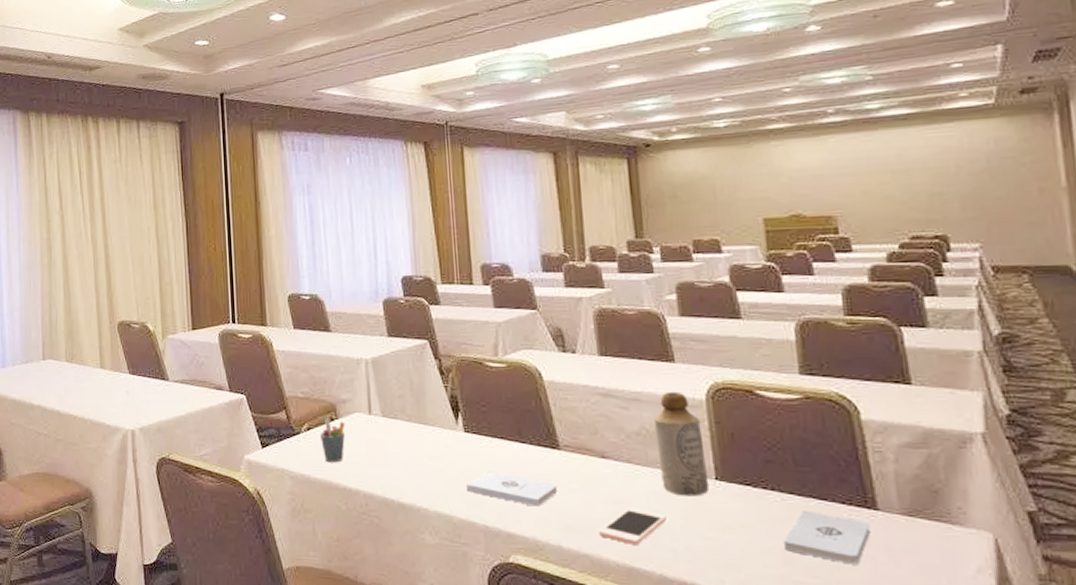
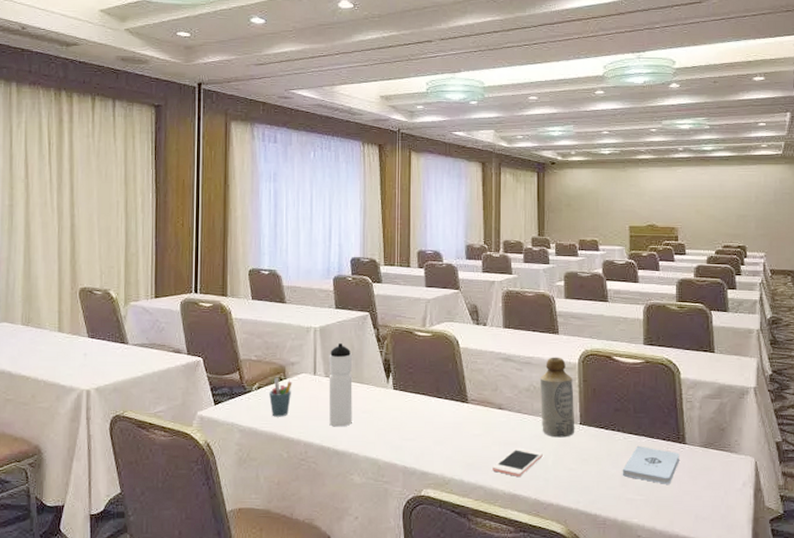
water bottle: none [384,377,418,476] -> present [328,343,353,427]
notepad: present [466,471,558,507] -> none [392,421,464,449]

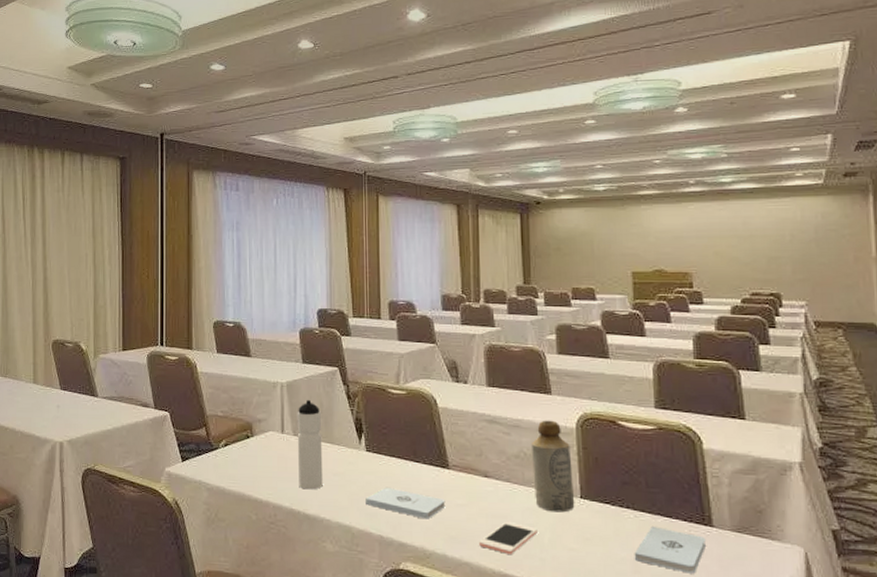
pen holder: present [268,377,292,417] -> none [235,434,260,477]
notepad: none [392,421,464,449] -> present [366,487,446,520]

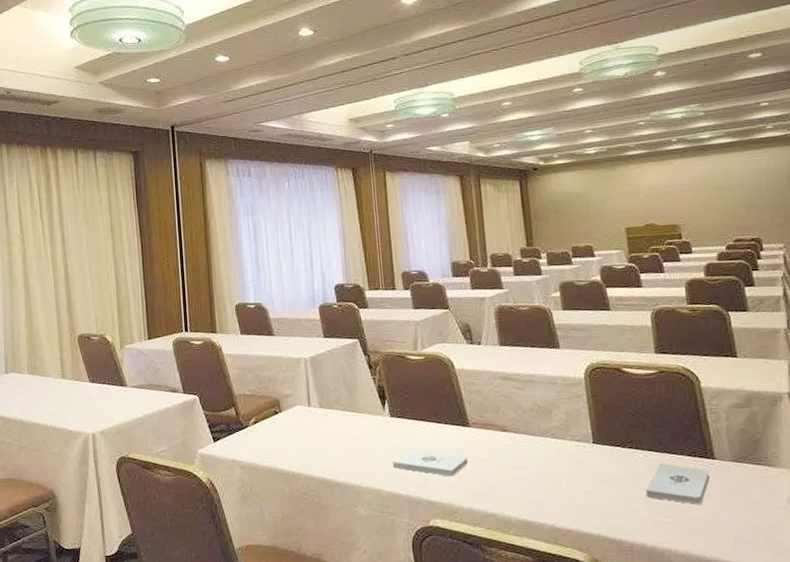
water bottle: present [297,400,323,490] -> none [321,373,351,459]
cell phone: present [479,521,538,554] -> none [502,471,556,502]
bottle: present [531,420,575,513] -> none [544,372,589,459]

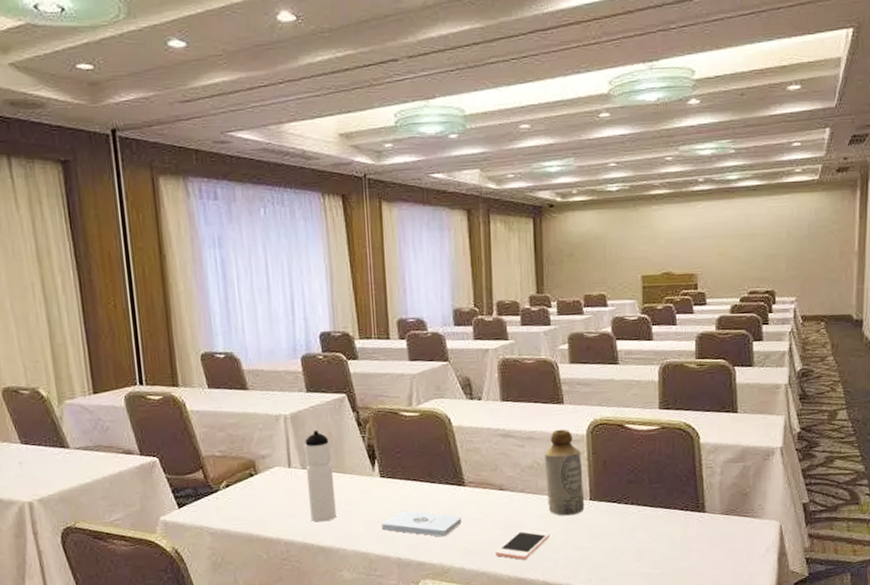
water bottle: none [321,373,351,459] -> present [304,431,337,522]
cell phone: none [502,471,556,502] -> present [495,529,550,560]
bottle: none [544,372,589,459] -> present [544,429,585,516]
notepad: present [645,463,710,505] -> none [636,517,698,556]

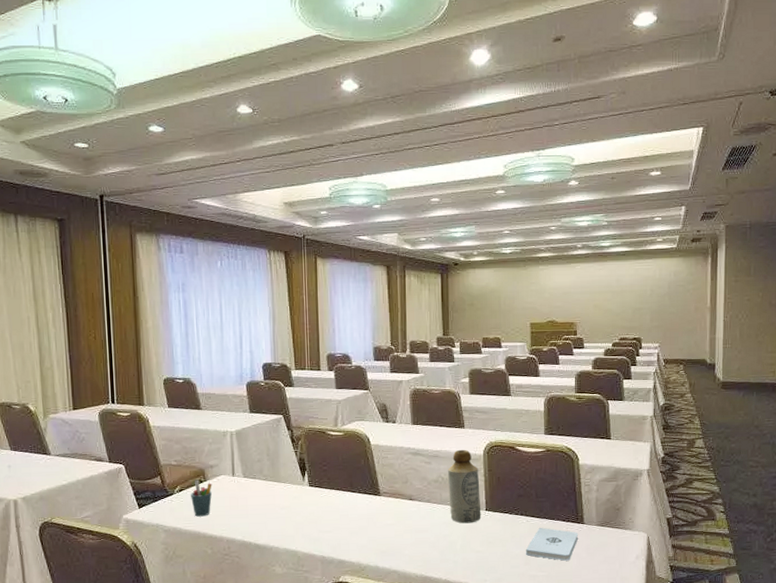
pen holder: none [238,473,265,516] -> present [190,480,212,517]
water bottle: present [304,431,337,522] -> none [246,445,271,523]
notepad: present [382,510,462,537] -> none [309,515,377,539]
cell phone: present [495,529,550,560] -> none [405,534,452,560]
notepad: none [636,517,698,556] -> present [525,527,578,561]

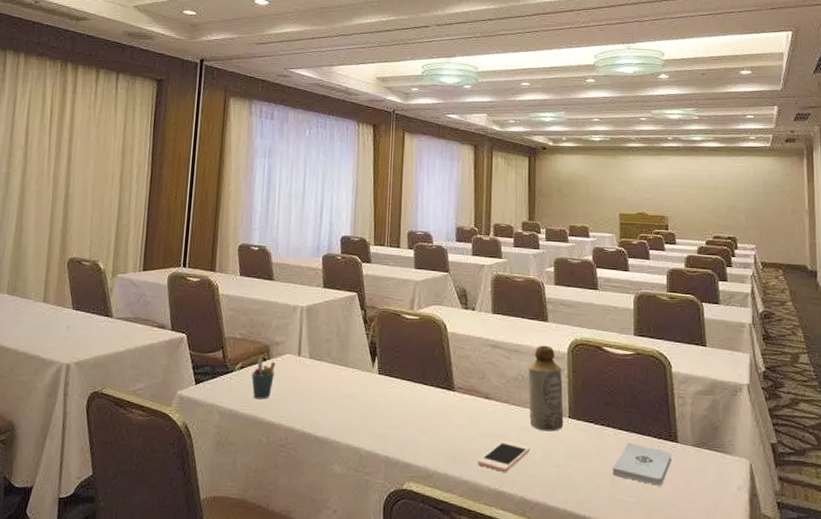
cell phone: none [405,534,452,560] -> present [478,440,530,472]

